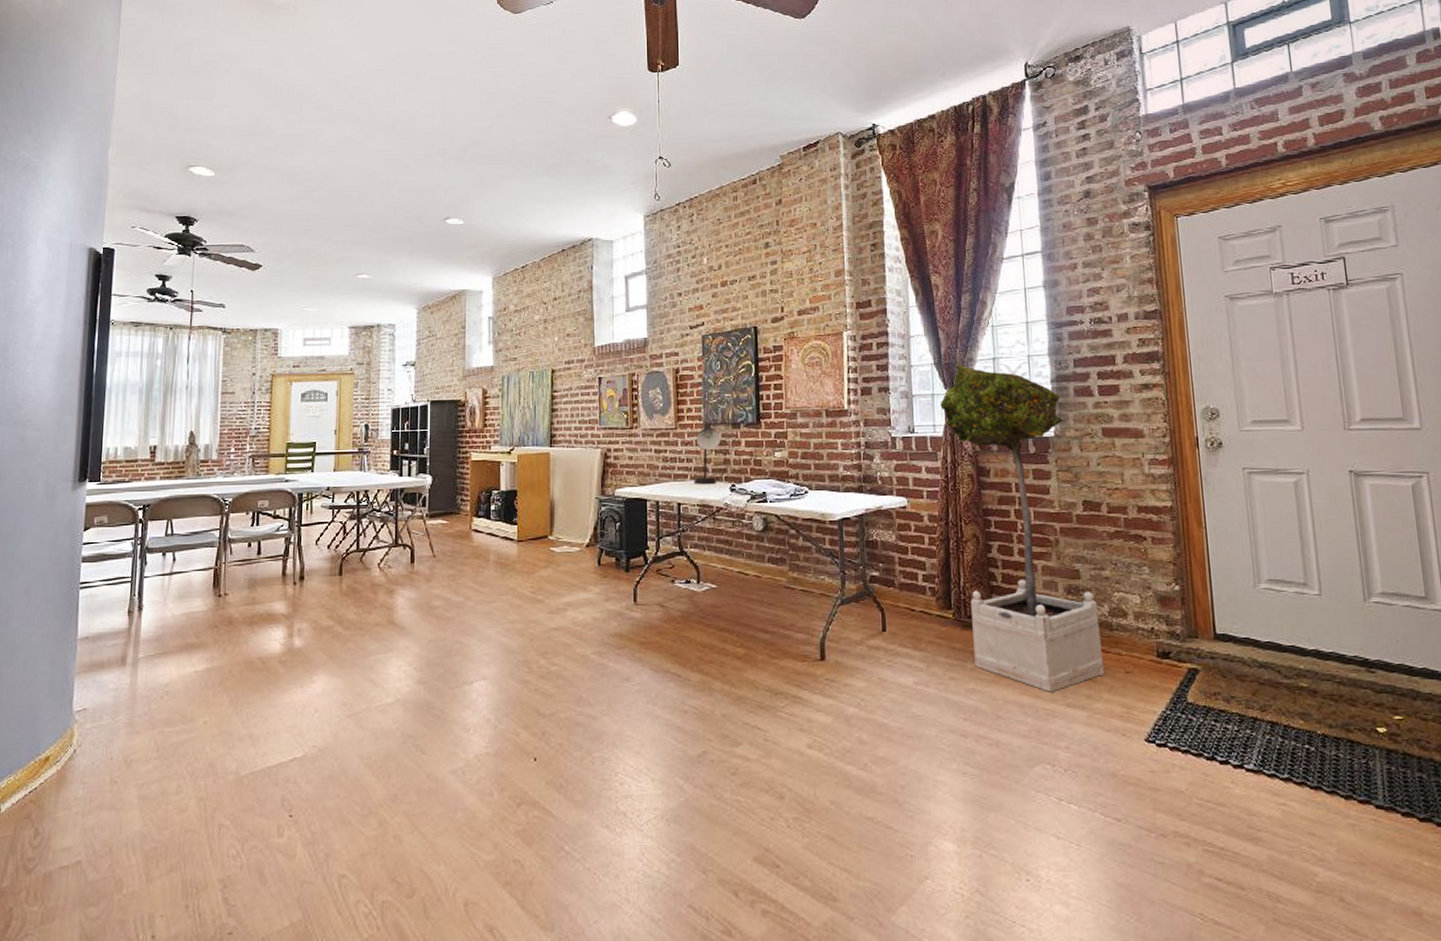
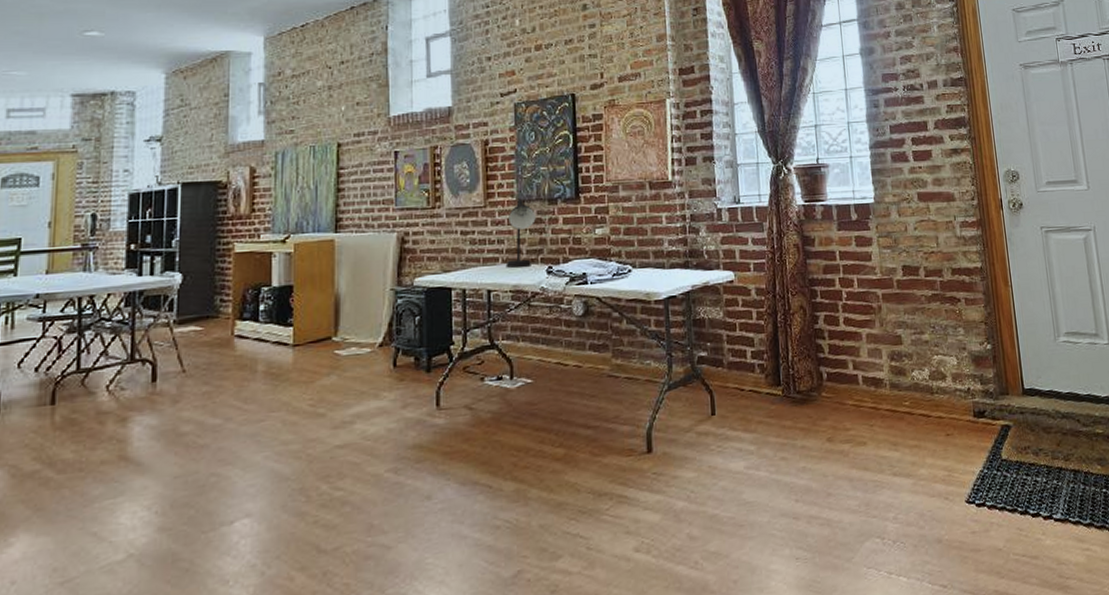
potted tree: present [940,364,1104,692] -> none [765,131,927,463]

